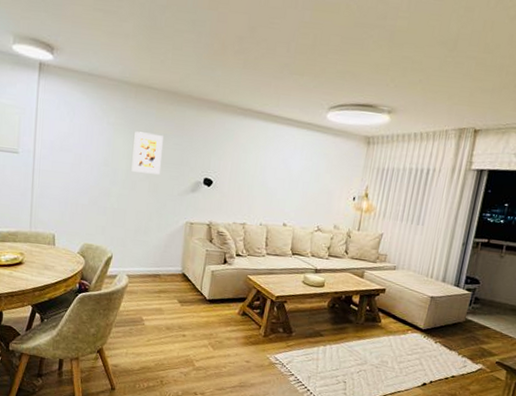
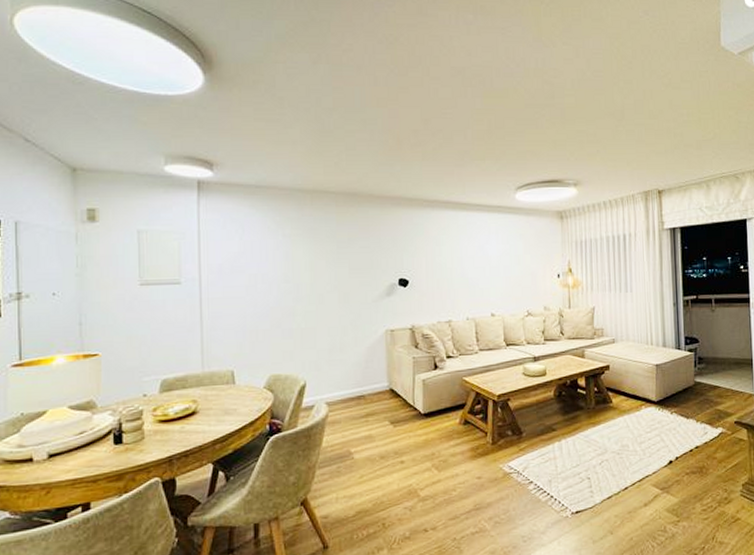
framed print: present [131,131,163,175] -> none [315,239,349,284]

